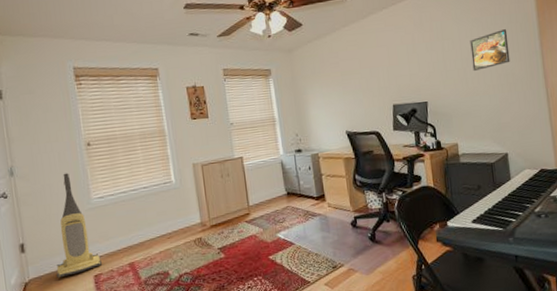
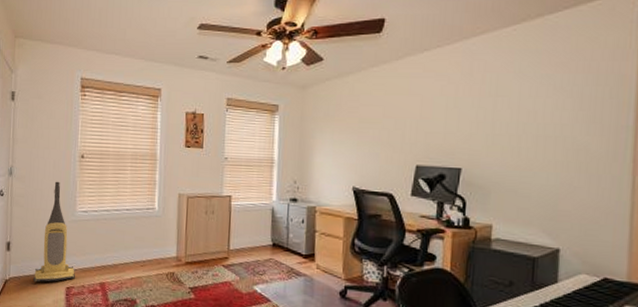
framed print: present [470,29,510,72] -> none [530,93,589,141]

